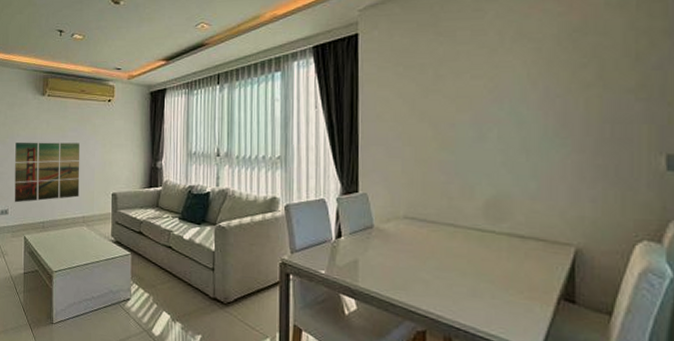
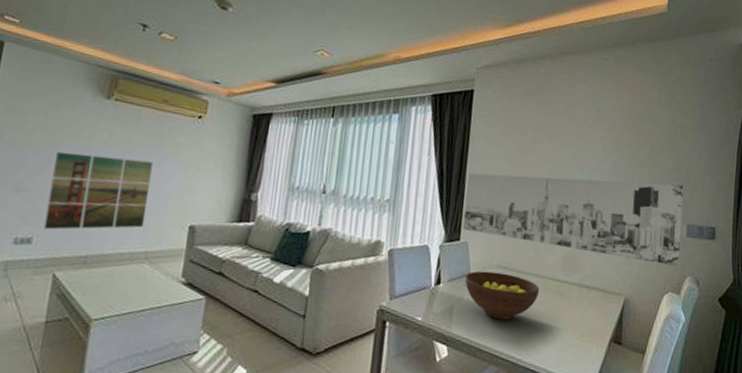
wall art: none [360,106,658,208] -> present [462,172,684,266]
fruit bowl: none [368,222,459,273] -> present [465,270,540,320]

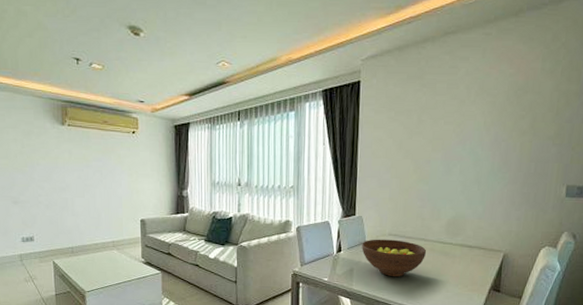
wall art: present [43,152,153,230] -> none [36,171,108,230]
wall art: present [462,172,684,266] -> none [357,149,565,223]

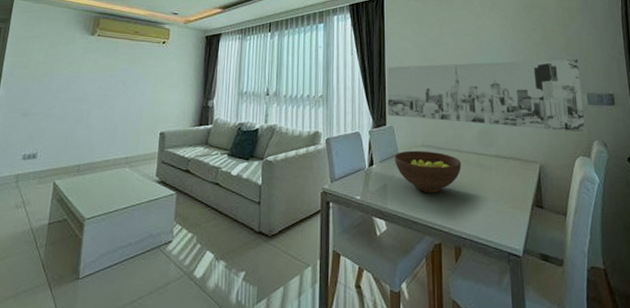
wall art: none [357,149,565,223] -> present [387,59,586,132]

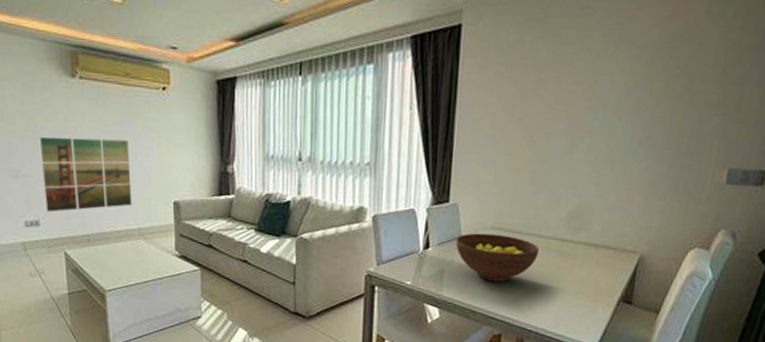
wall art: none [45,81,129,146] -> present [40,137,132,212]
wall art: present [387,59,586,132] -> none [451,121,730,218]

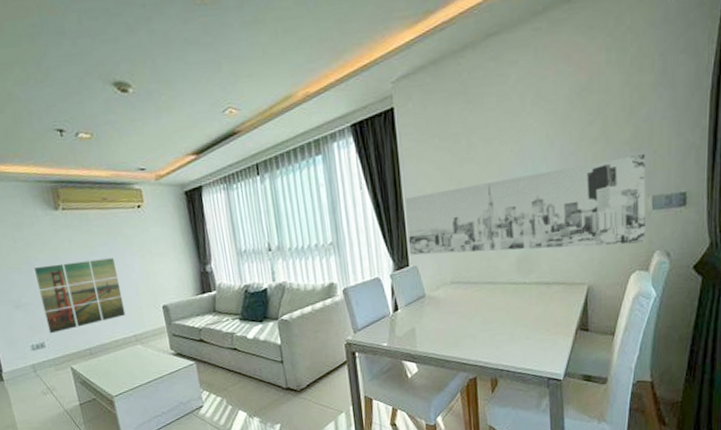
wall art: none [451,121,730,218] -> present [405,154,646,255]
fruit bowl: present [455,233,540,282] -> none [421,287,498,331]

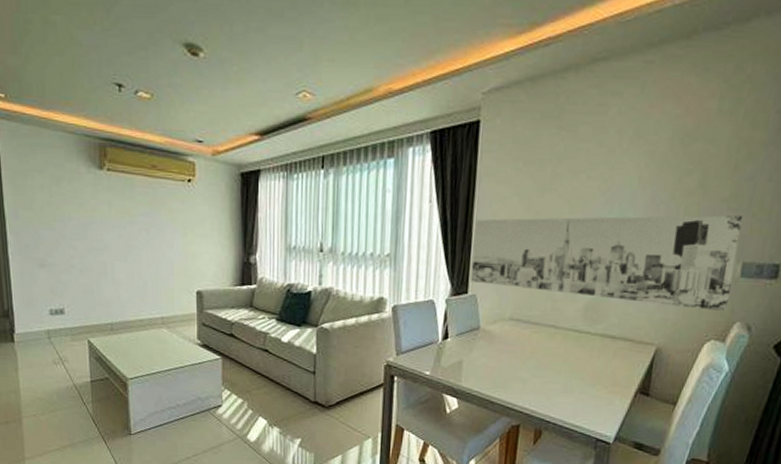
wall art: present [34,258,126,334] -> none [67,227,156,301]

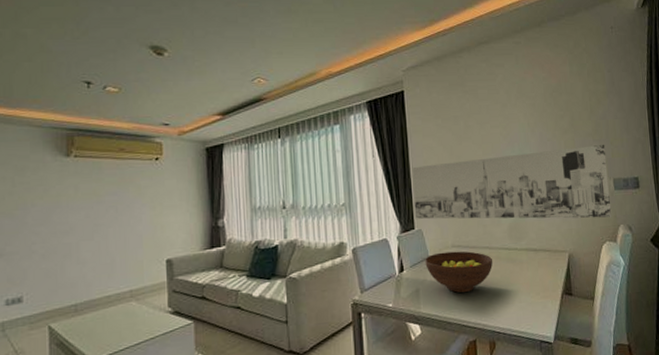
fruit bowl: none [474,324,557,372] -> present [425,251,493,293]

